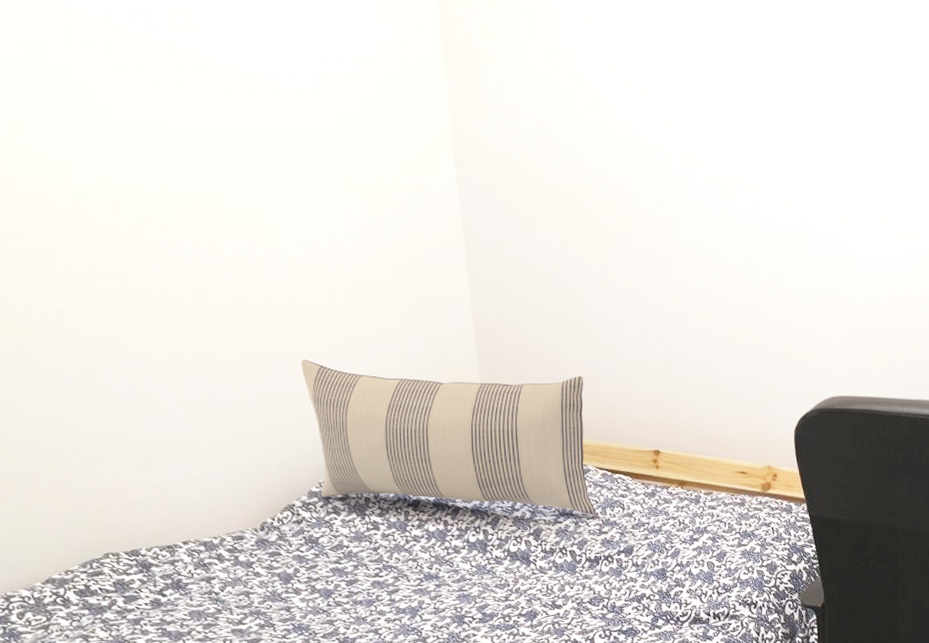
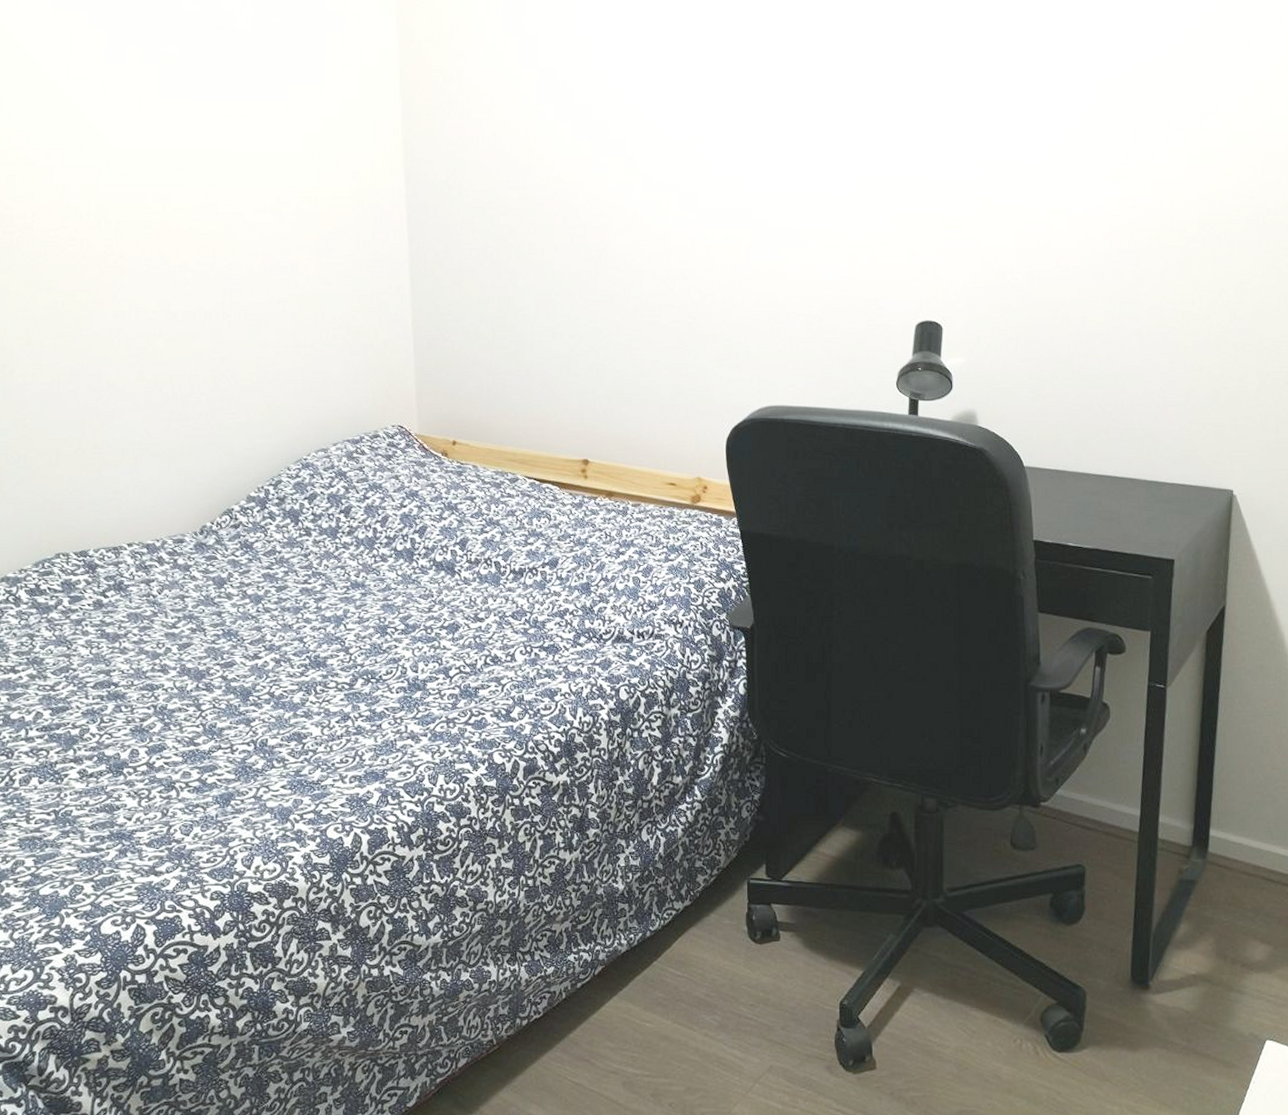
pillow: present [301,360,596,515] -> none [249,367,522,525]

